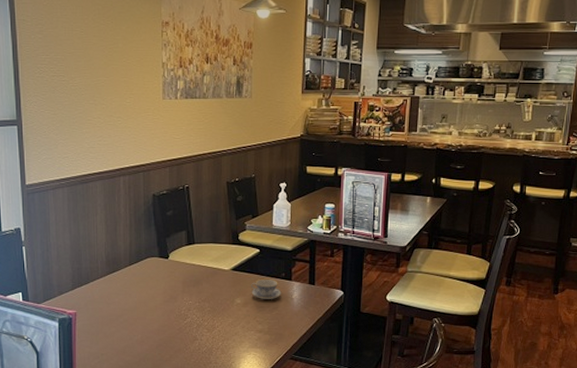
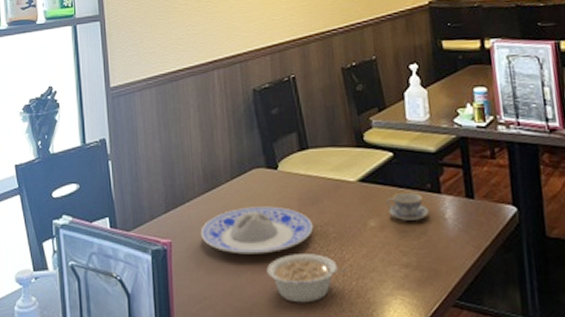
plate: none [101,287,193,322] -> present [200,206,314,255]
legume: none [154,322,216,358] -> present [266,254,347,303]

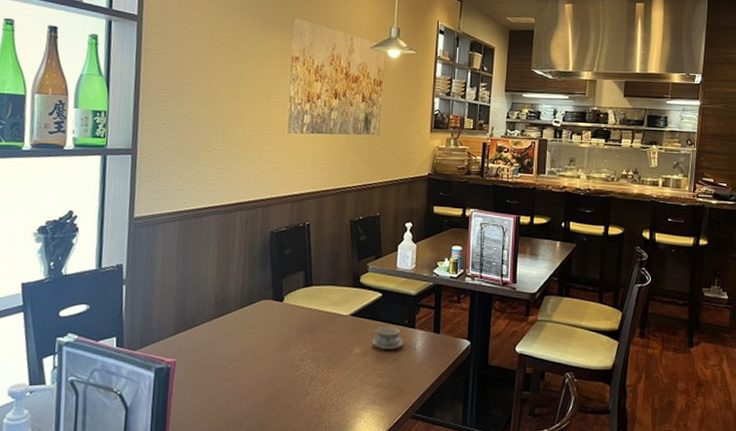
plate: present [200,206,314,255] -> none [204,332,308,374]
legume: present [266,254,347,303] -> none [261,374,331,416]

